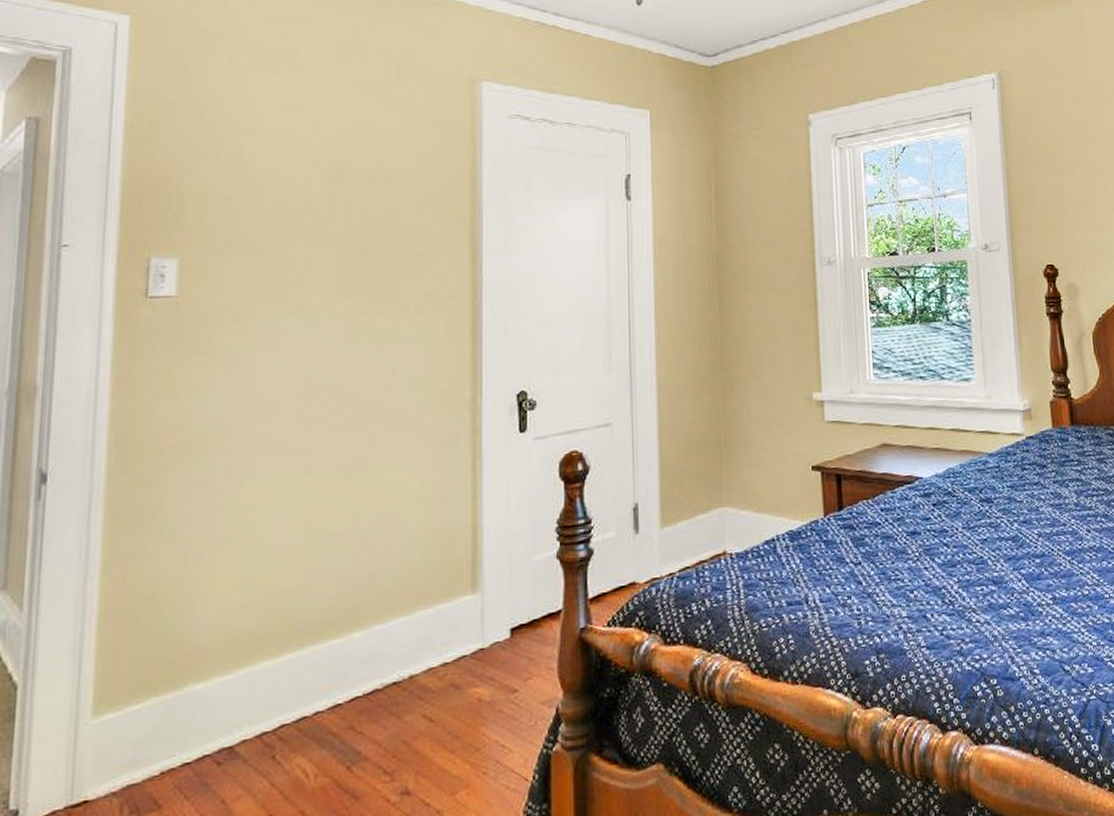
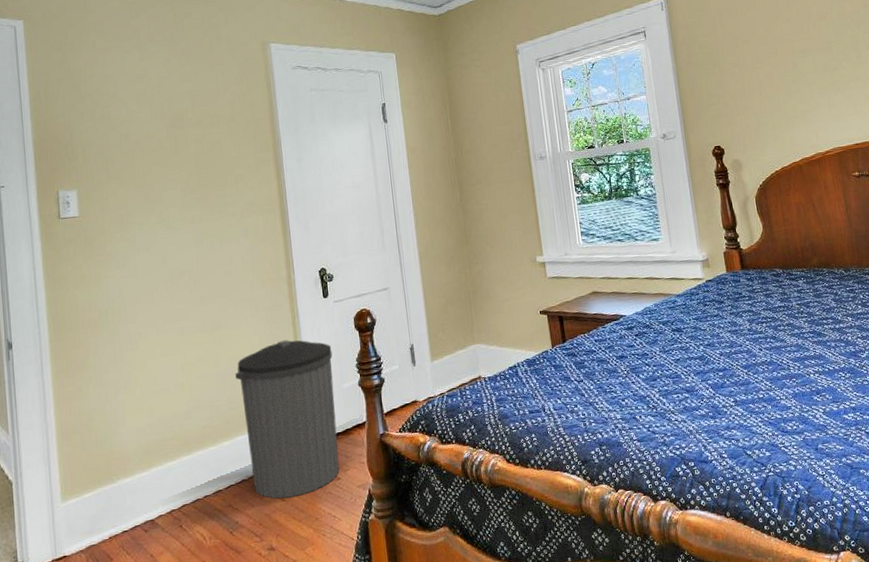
trash can: none [381,489,524,719] -> present [235,340,340,499]

